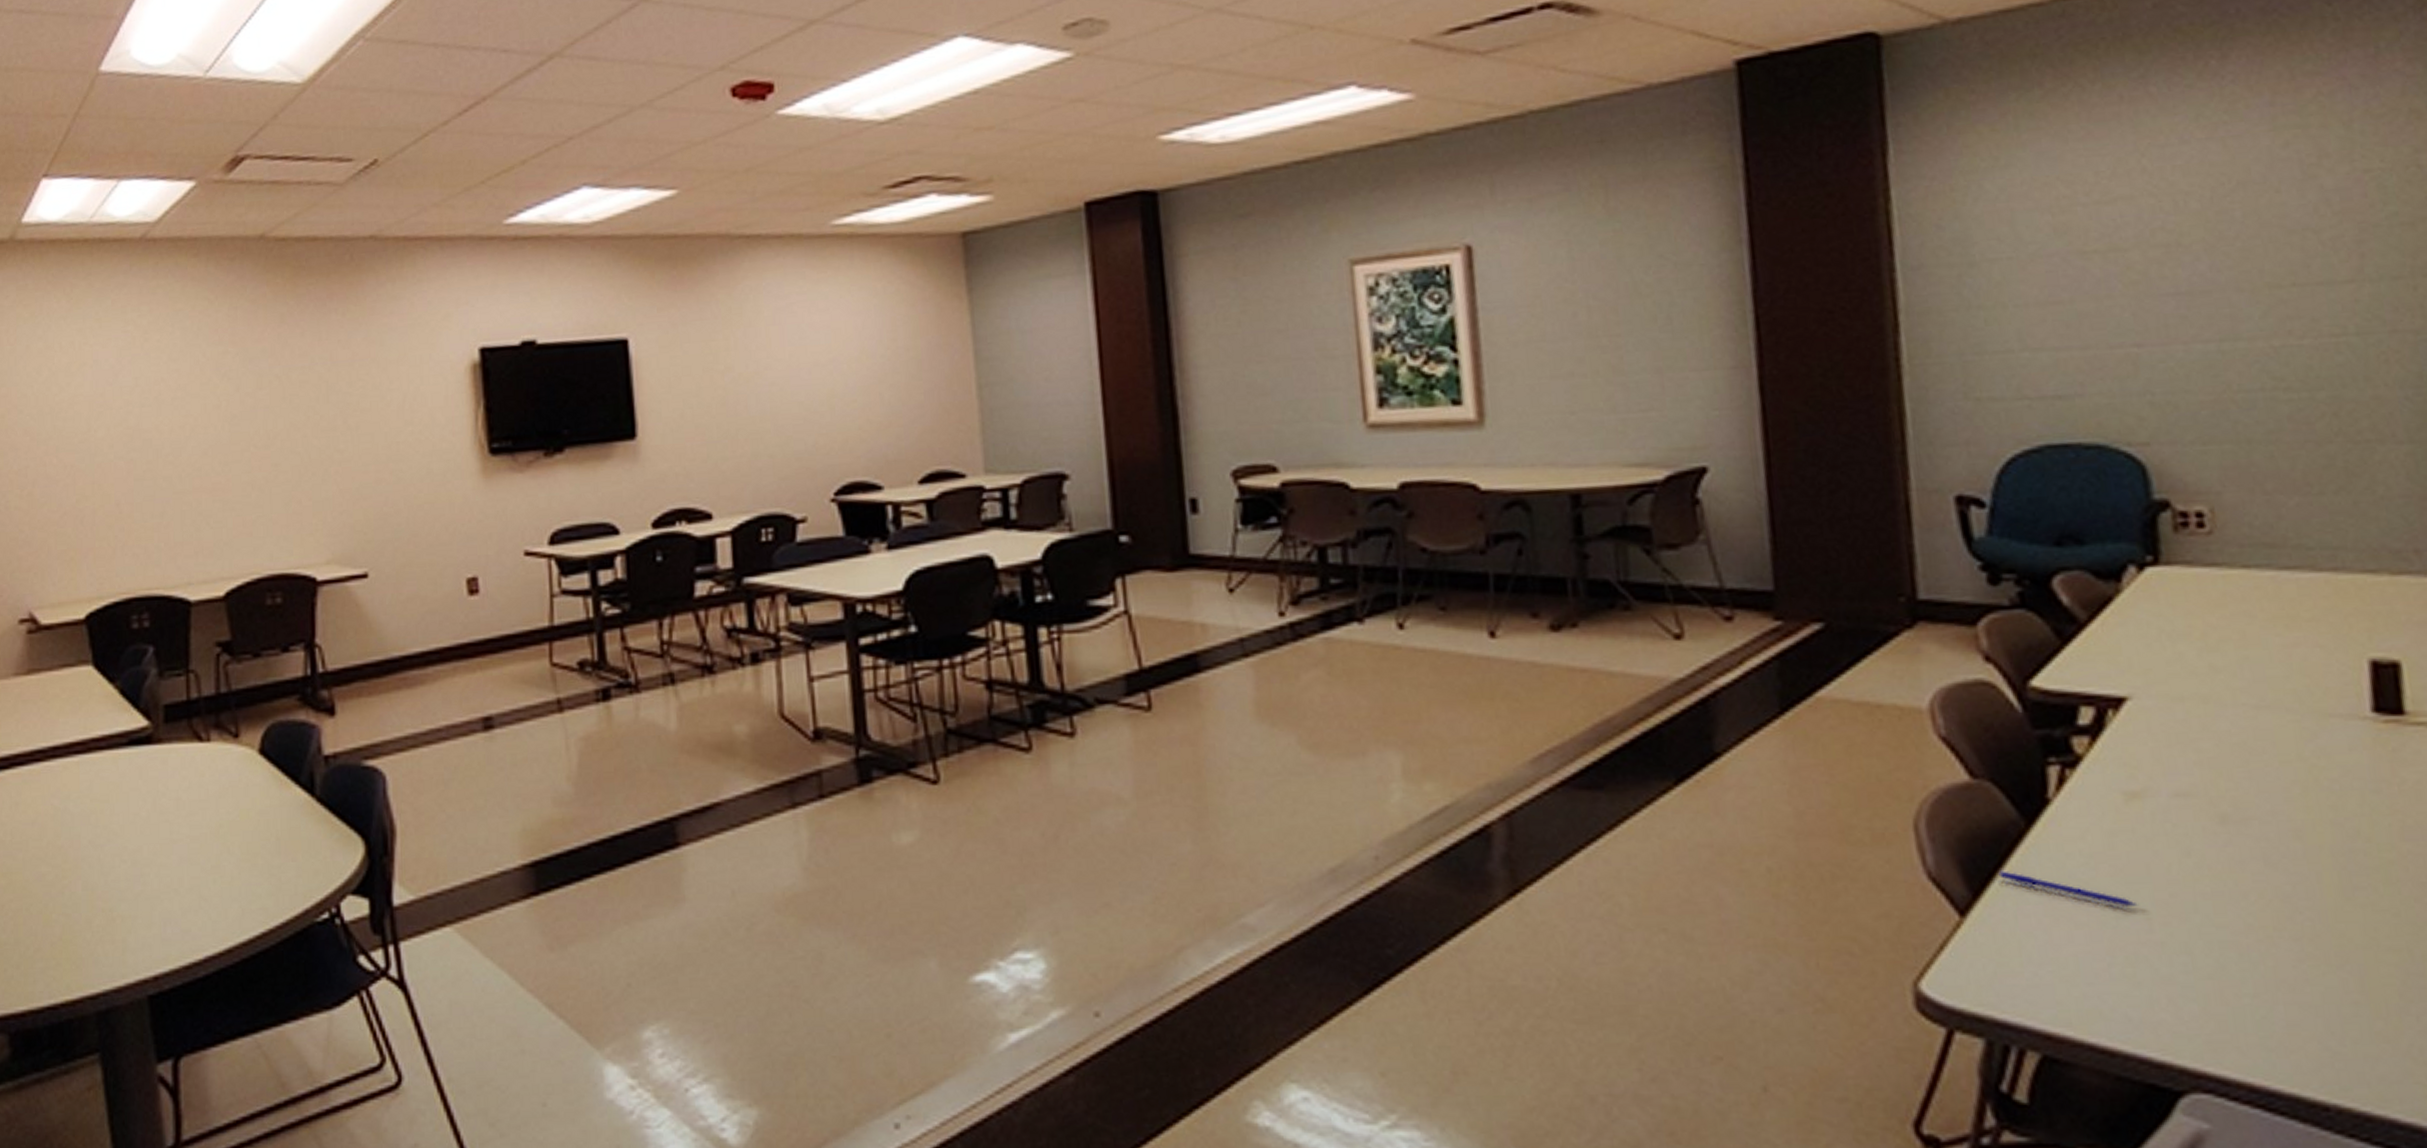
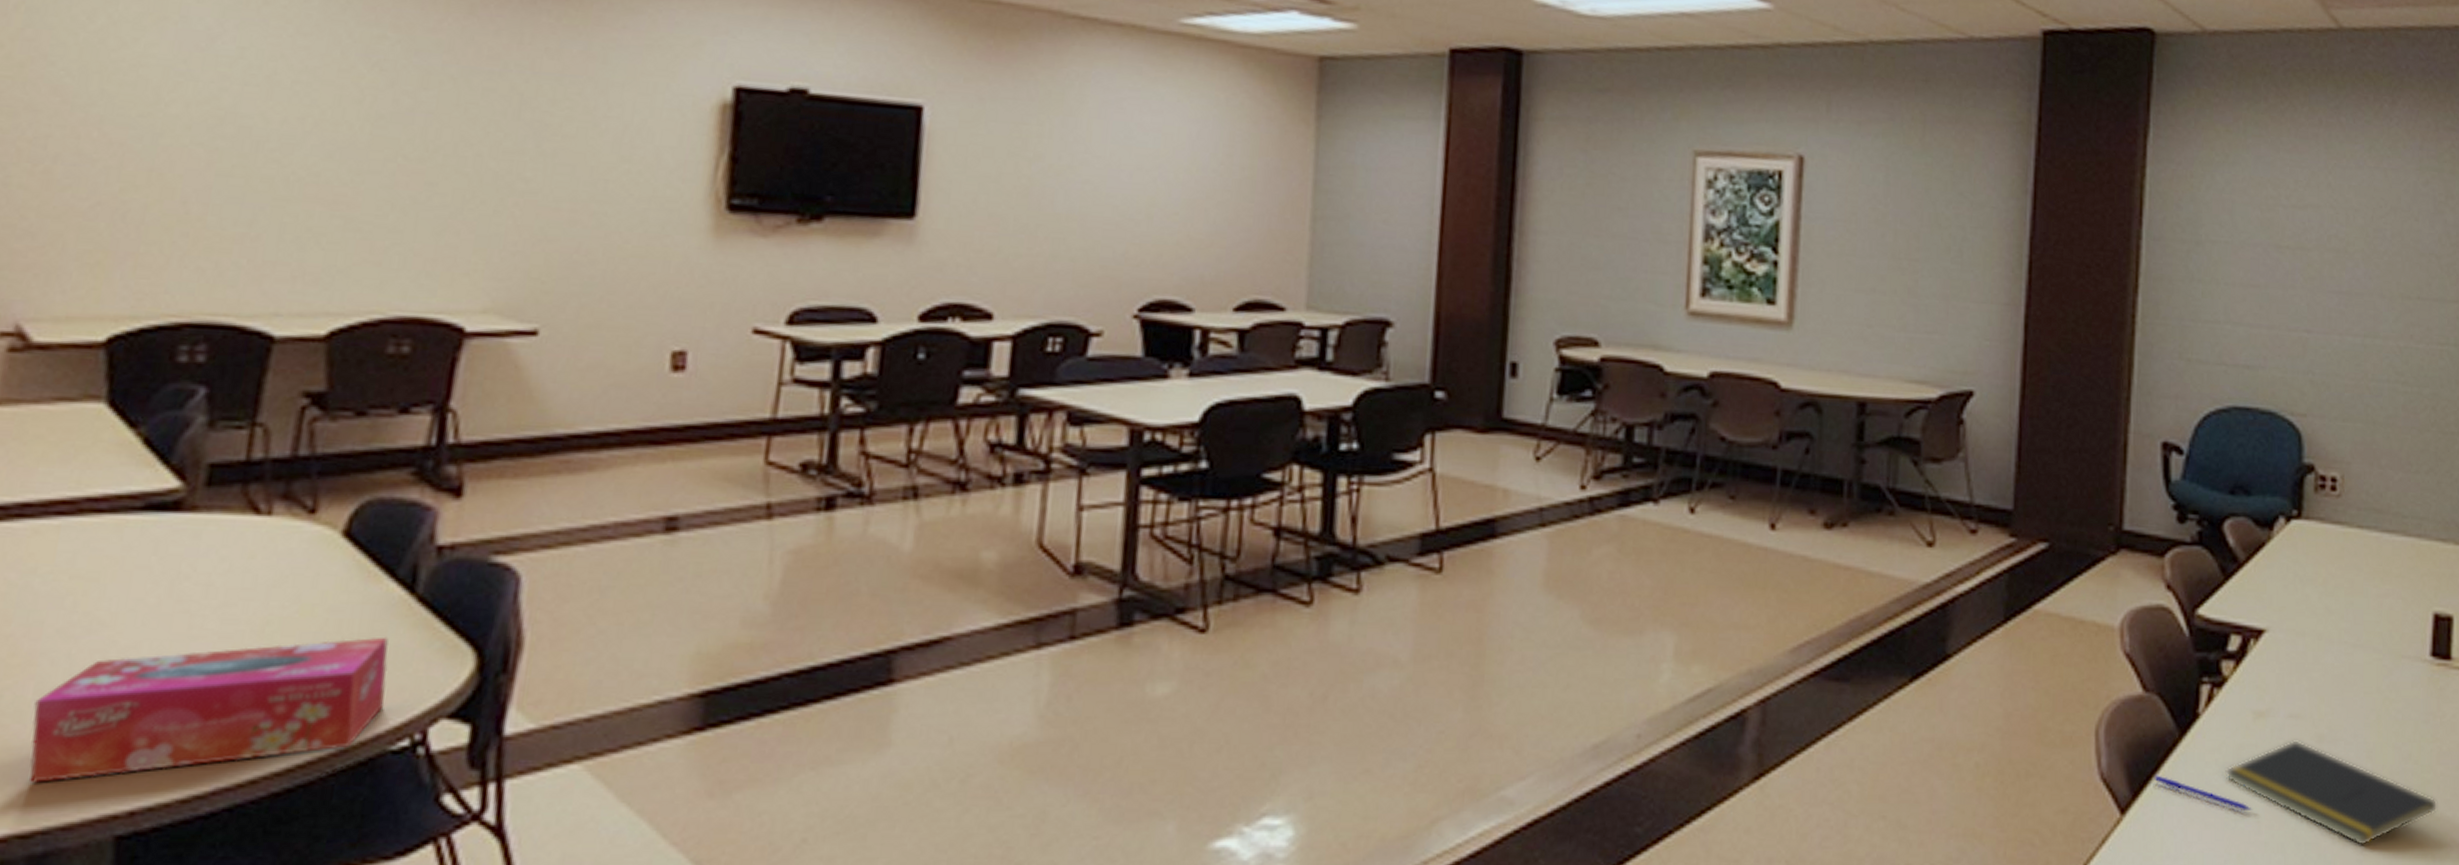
tissue box: none [84,831,307,957] -> present [29,637,389,783]
notepad: none [2094,822,2409,943] -> present [2225,740,2438,847]

